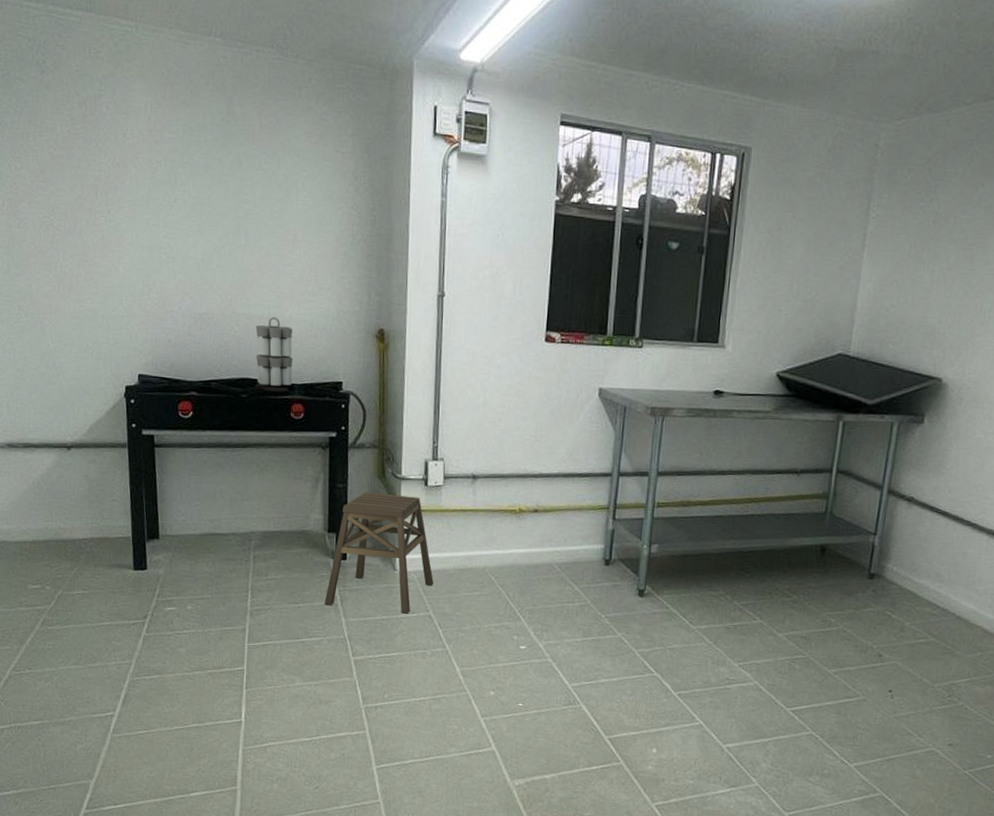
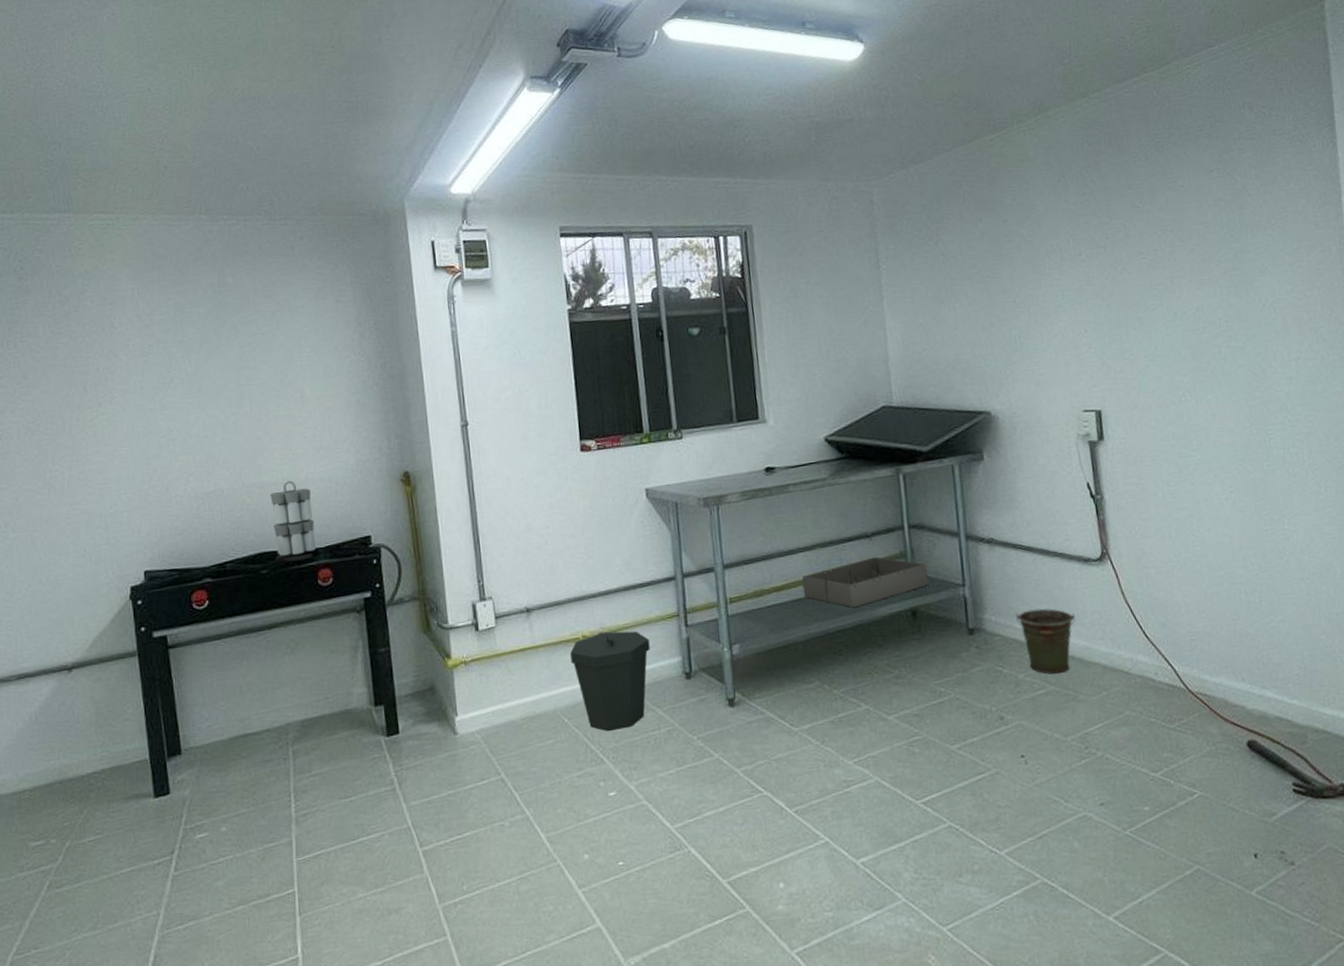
stool: present [324,491,434,614] -> none [379,645,501,793]
trash can: none [505,509,578,596] -> present [570,630,650,731]
plastic crate: none [725,492,845,534] -> present [802,557,928,608]
bucket: none [916,568,971,629] -> present [1016,608,1075,674]

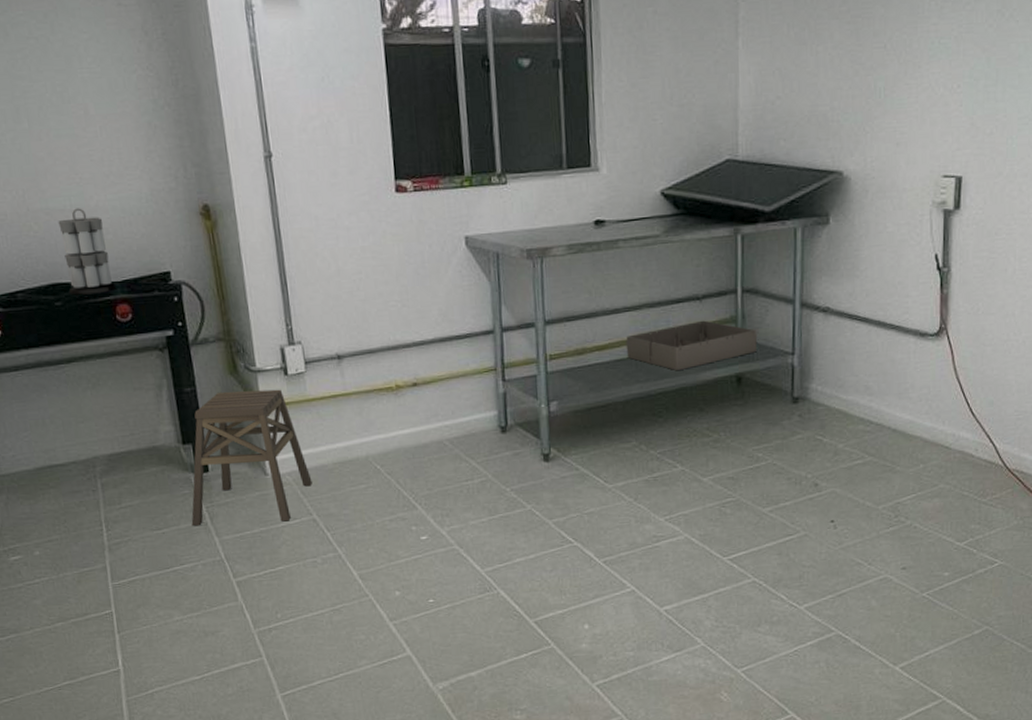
stool: none [379,645,501,793] -> present [191,389,312,527]
trash can: present [570,630,650,731] -> none [383,382,466,479]
bucket: present [1016,608,1075,674] -> none [843,381,903,445]

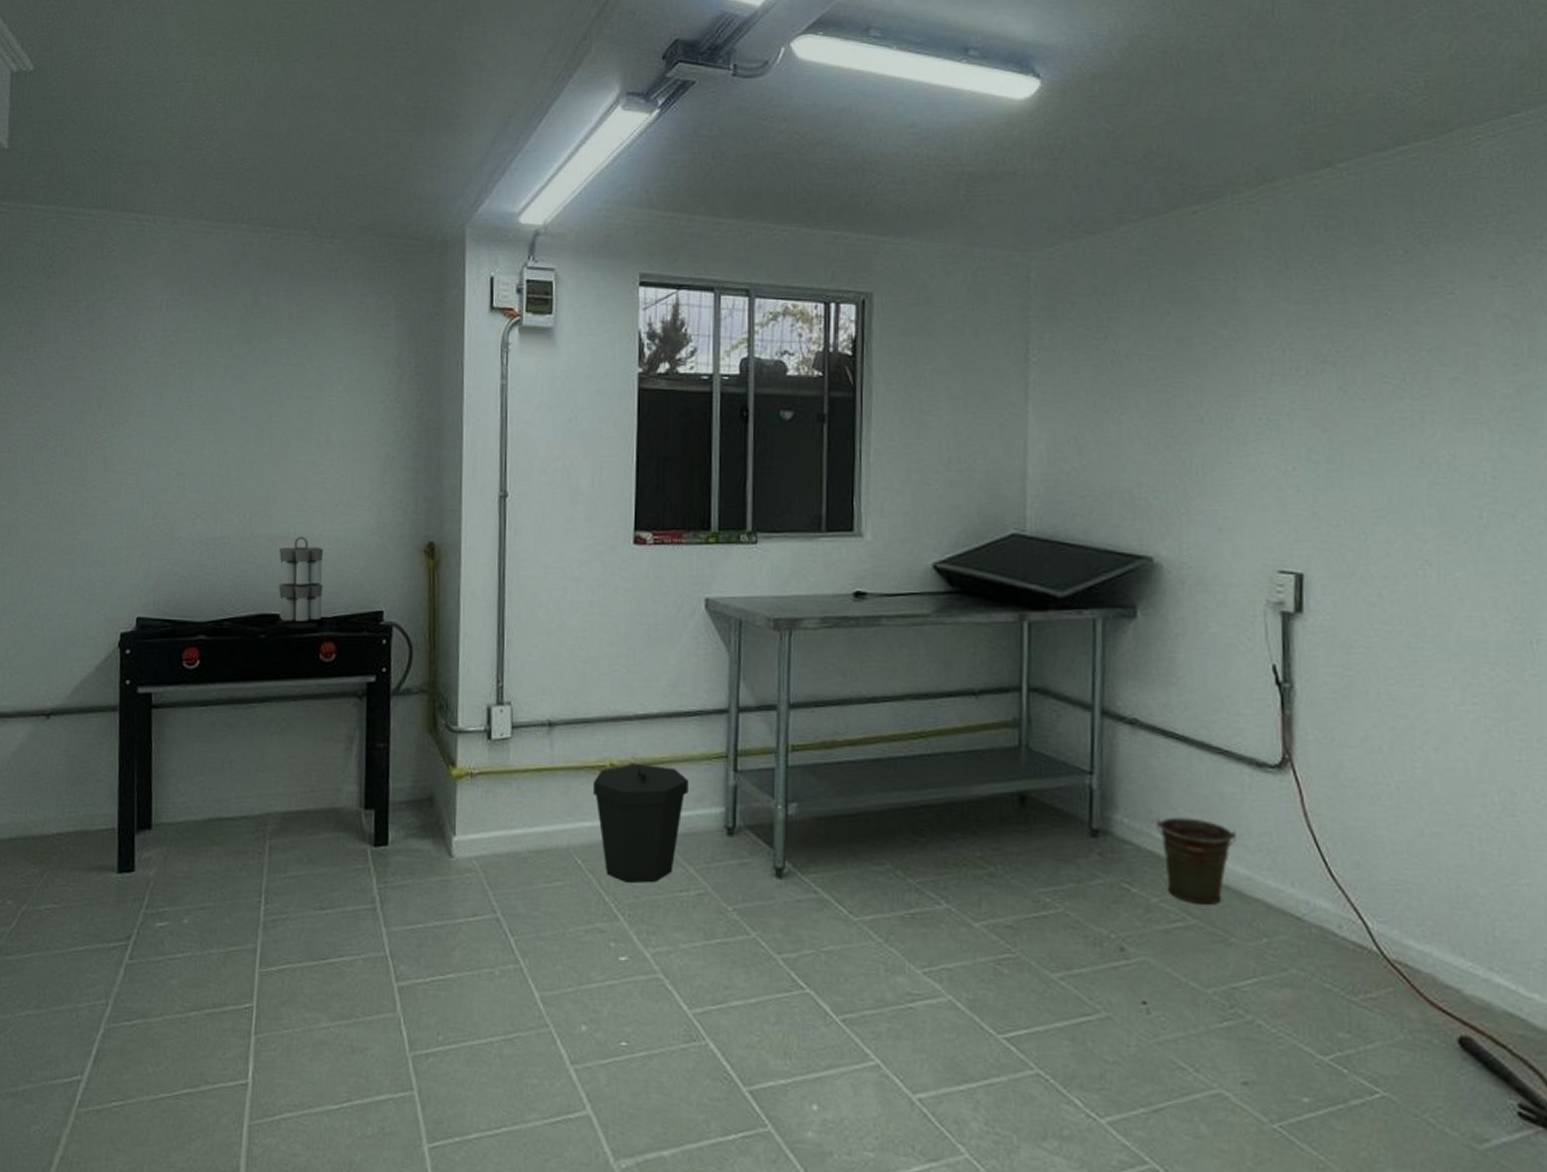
stool: present [191,389,312,527] -> none [359,751,501,917]
trash can: none [383,382,466,479] -> present [593,763,689,883]
plastic crate: present [626,320,758,371] -> none [884,720,1047,781]
bucket: none [843,381,903,445] -> present [1156,817,1236,905]

